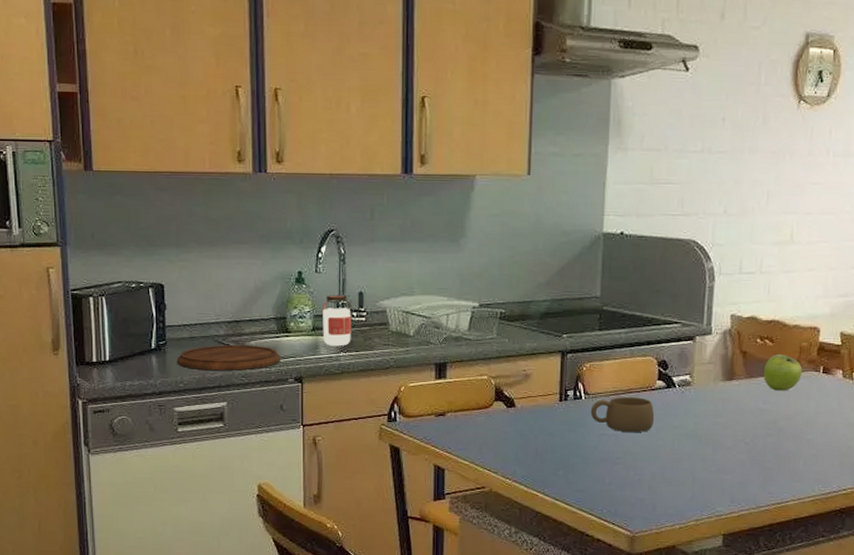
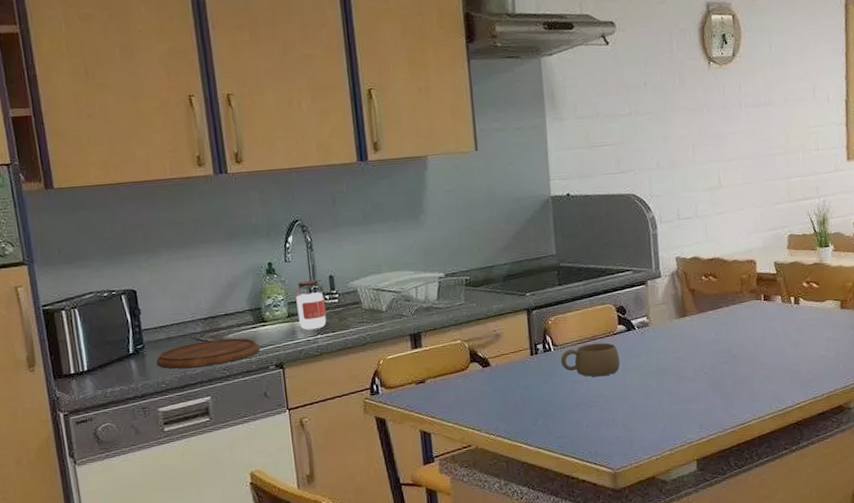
fruit: present [763,353,803,391] -> none [711,287,746,322]

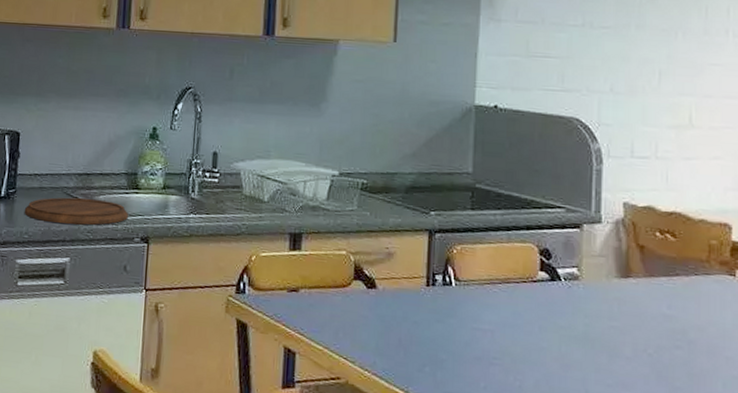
jar: present [294,280,327,330] -> none [173,153,206,208]
cup: present [560,342,620,377] -> none [461,286,537,330]

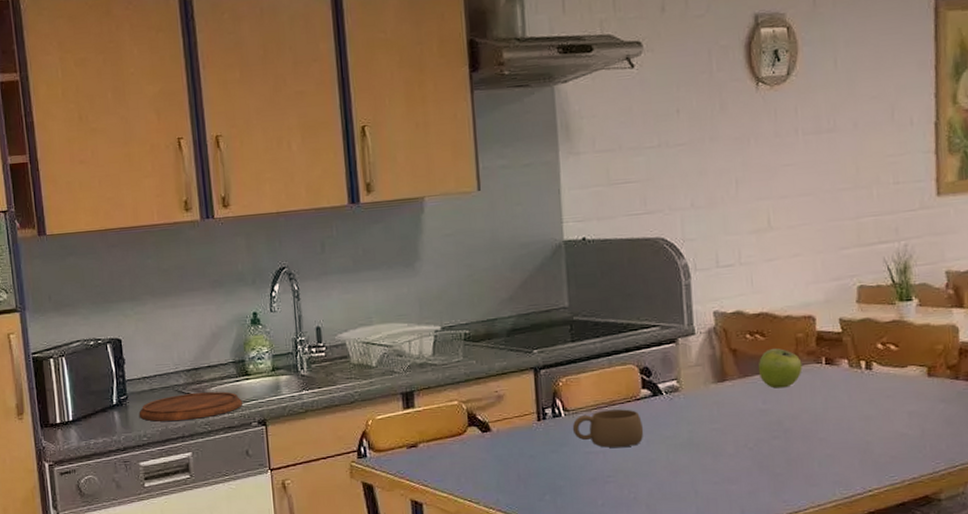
cup: none [461,286,537,330] -> present [572,409,644,448]
fruit: none [665,251,714,296] -> present [758,348,802,389]

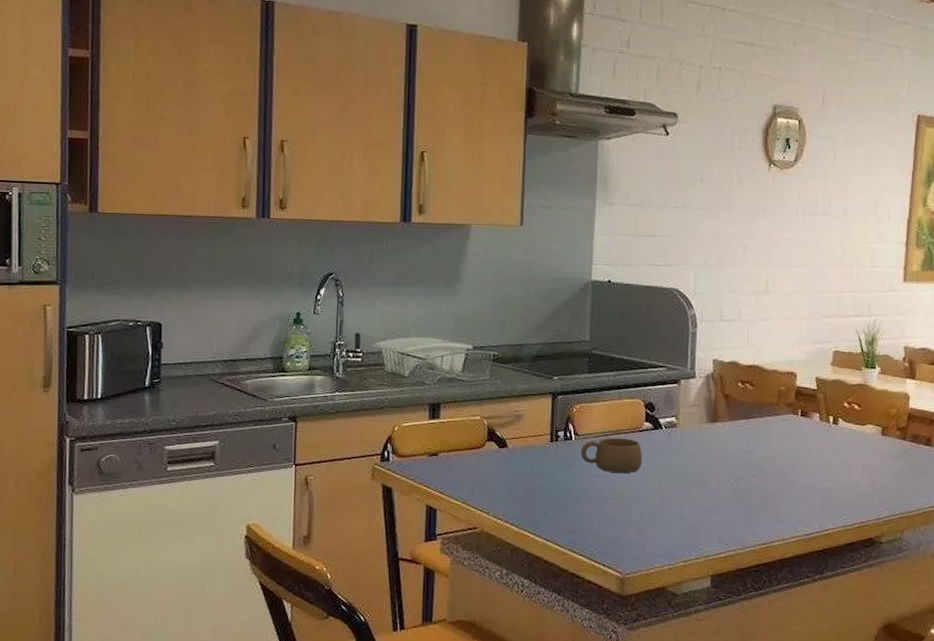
cutting board: present [138,391,242,422] -> none [170,383,275,409]
fruit: present [758,348,802,389] -> none [745,397,782,433]

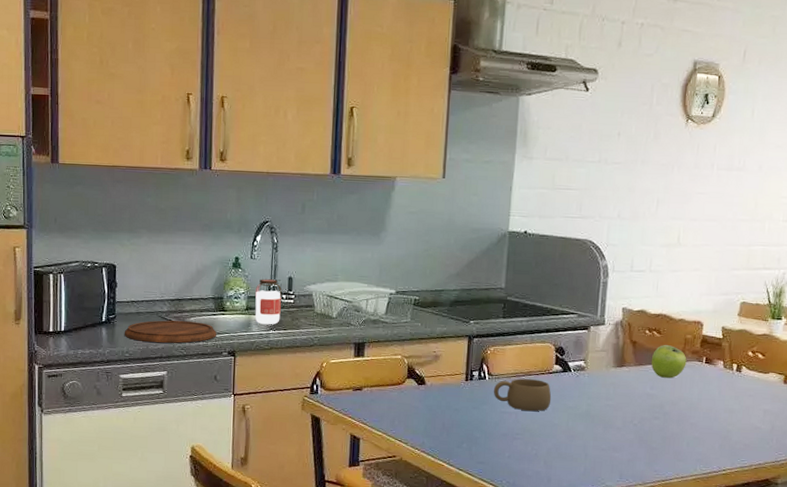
cutting board: none [170,383,275,409] -> present [124,320,216,343]
jar: none [318,336,349,386] -> present [254,279,283,325]
fruit: none [745,397,782,433] -> present [651,344,687,378]

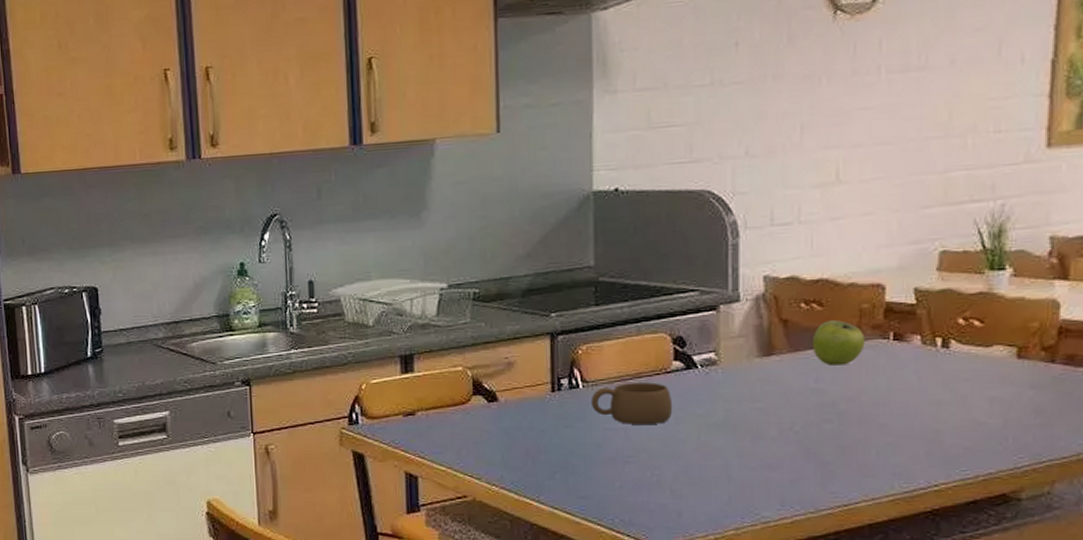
cutting board: present [124,320,216,343] -> none [114,347,225,378]
jar: present [254,279,283,325] -> none [268,285,303,343]

